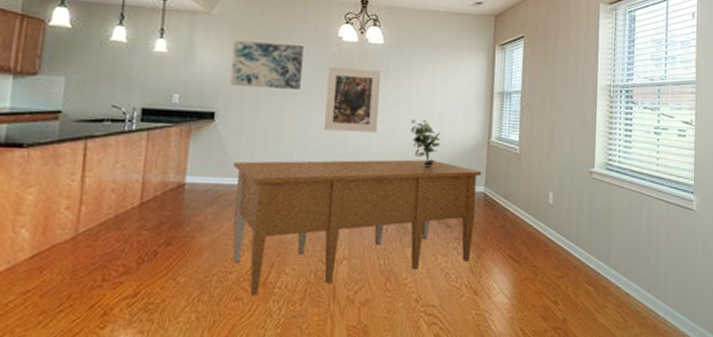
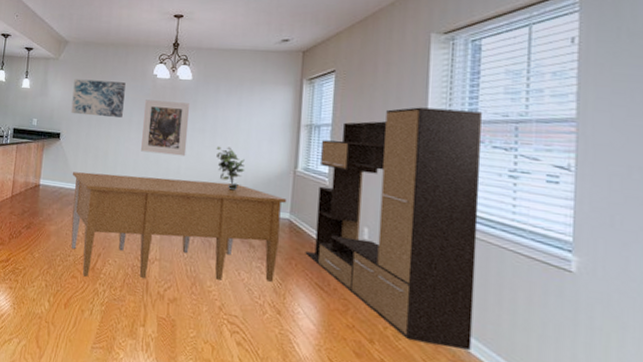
media console: none [499,72,637,293] -> present [305,107,483,350]

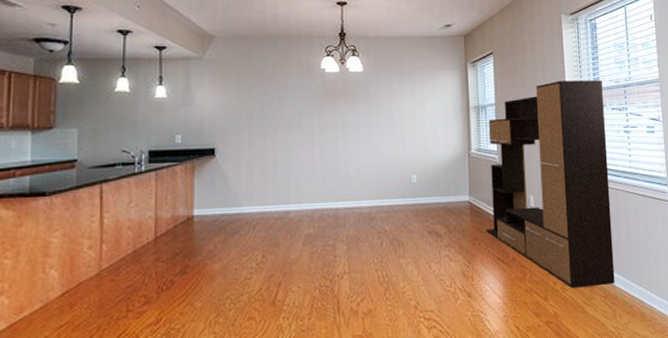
wall art: present [71,79,126,118] -> none [226,80,290,123]
desk: present [71,172,287,282] -> none [235,175,466,314]
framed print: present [141,99,190,157] -> none [314,97,365,156]
potted plant: present [216,146,245,191] -> none [394,138,425,183]

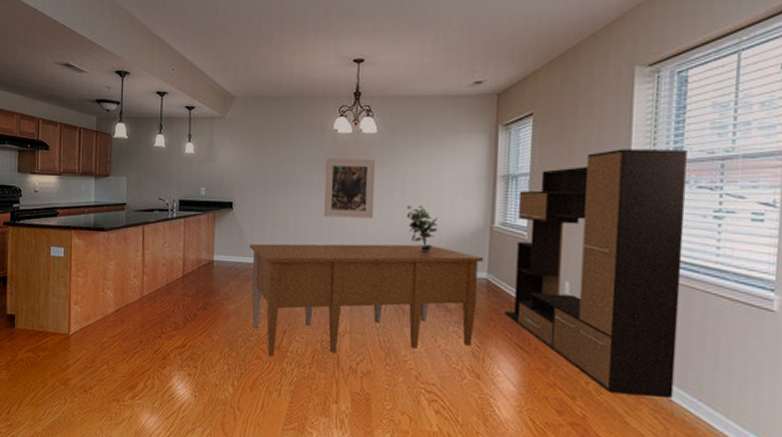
desk: none [235,175,466,314] -> present [249,243,484,357]
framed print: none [314,97,365,156] -> present [324,158,376,219]
potted plant: none [394,138,425,183] -> present [406,205,439,253]

